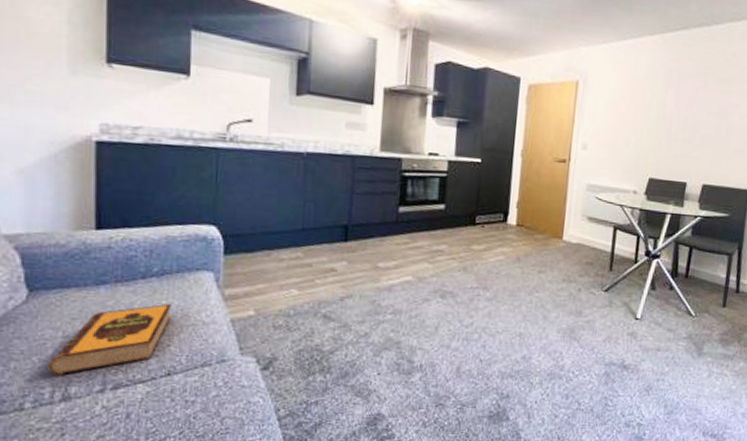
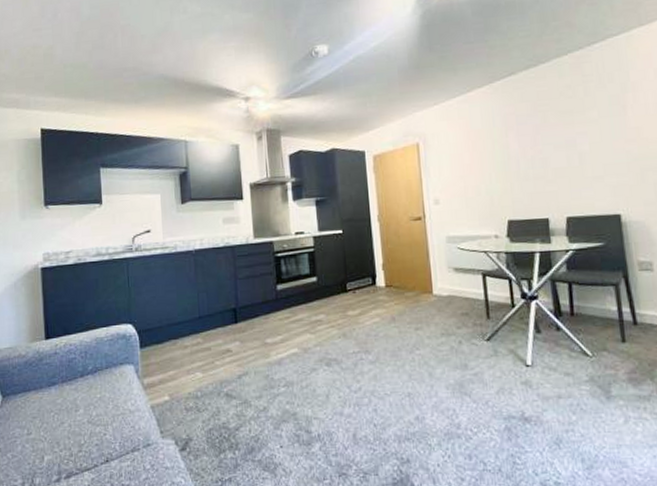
hardback book: present [47,303,172,376] -> none [18,396,105,469]

